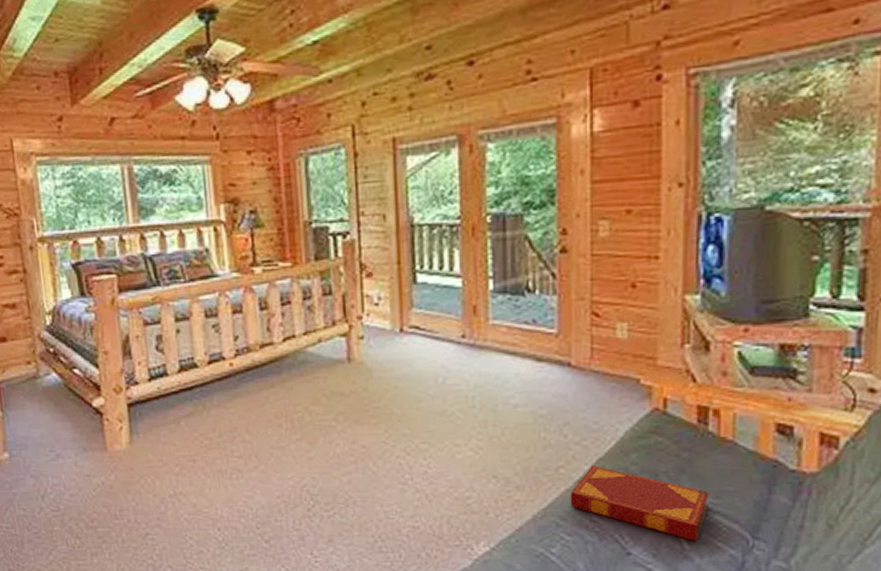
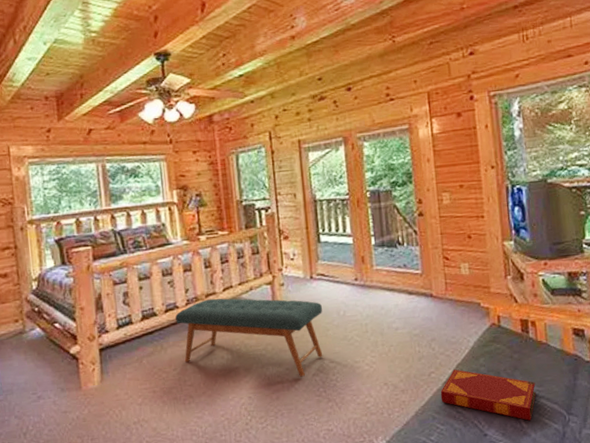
bench: none [221,350,414,458] -> present [175,298,323,377]

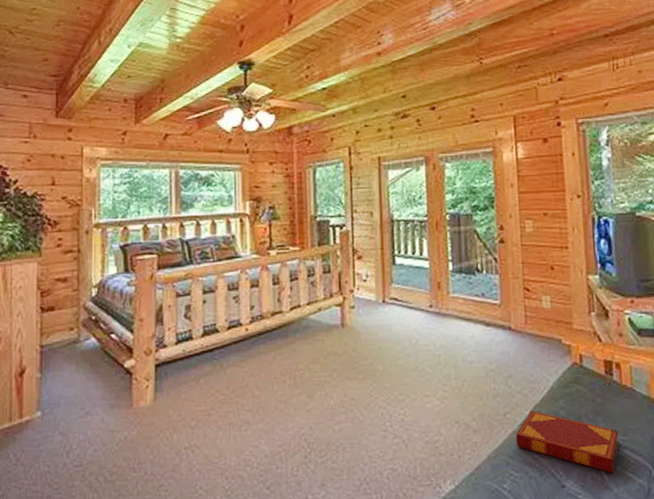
bench: present [175,298,323,377] -> none [238,317,393,409]

